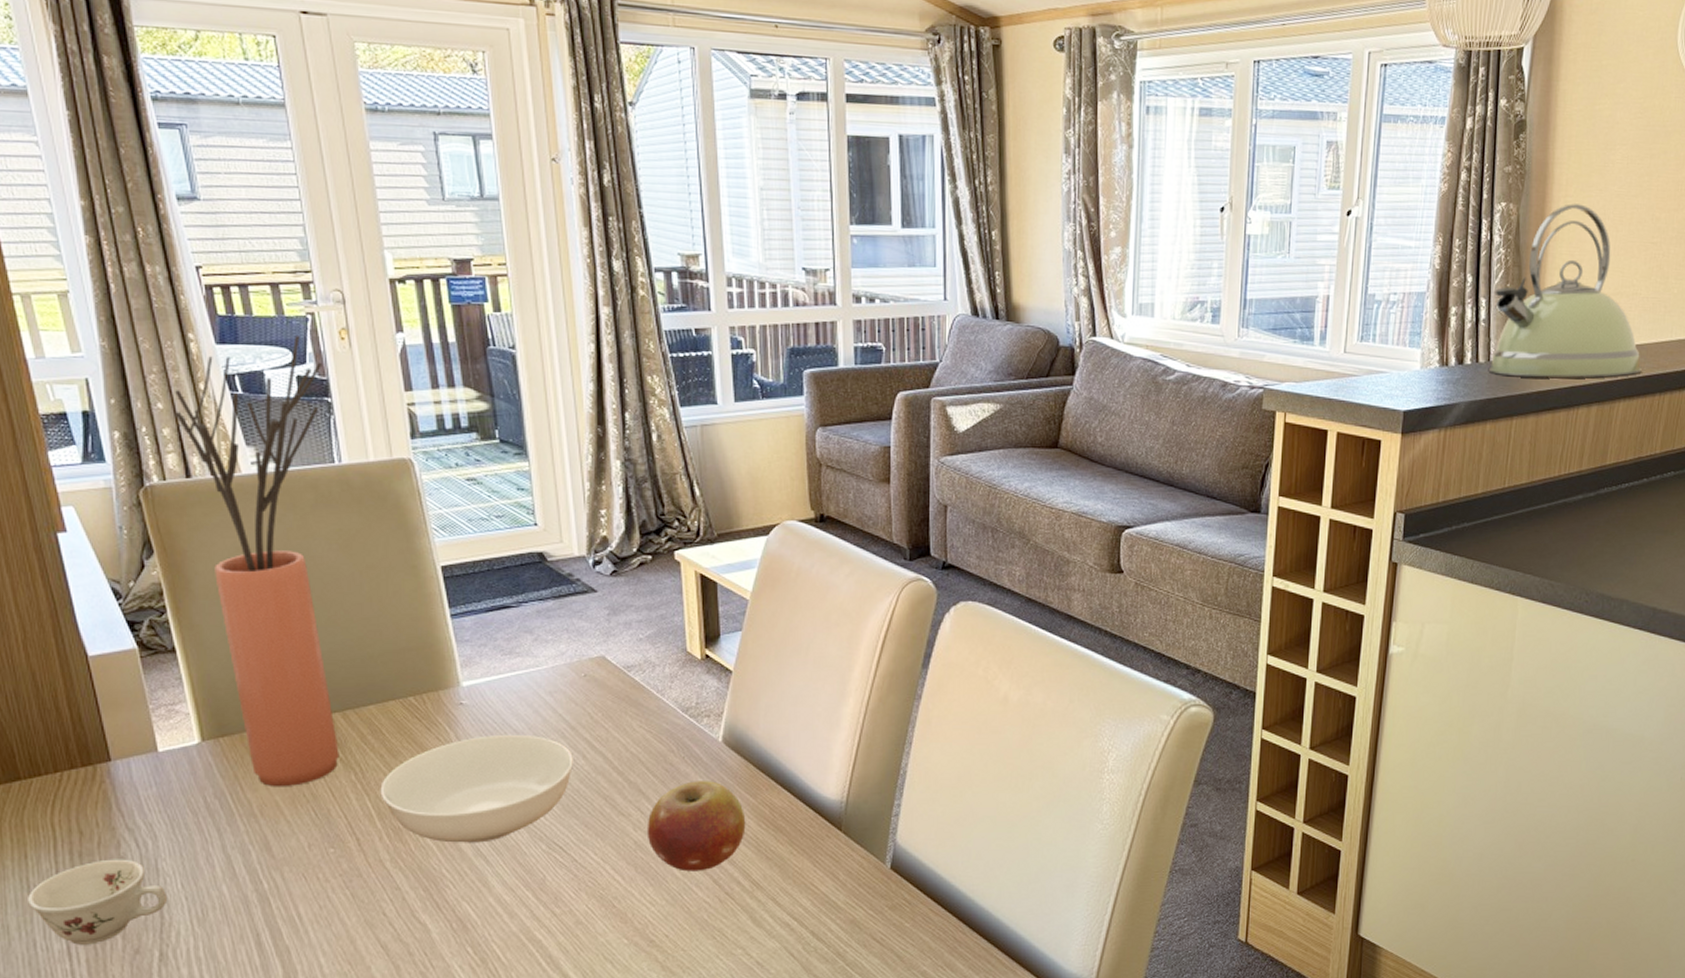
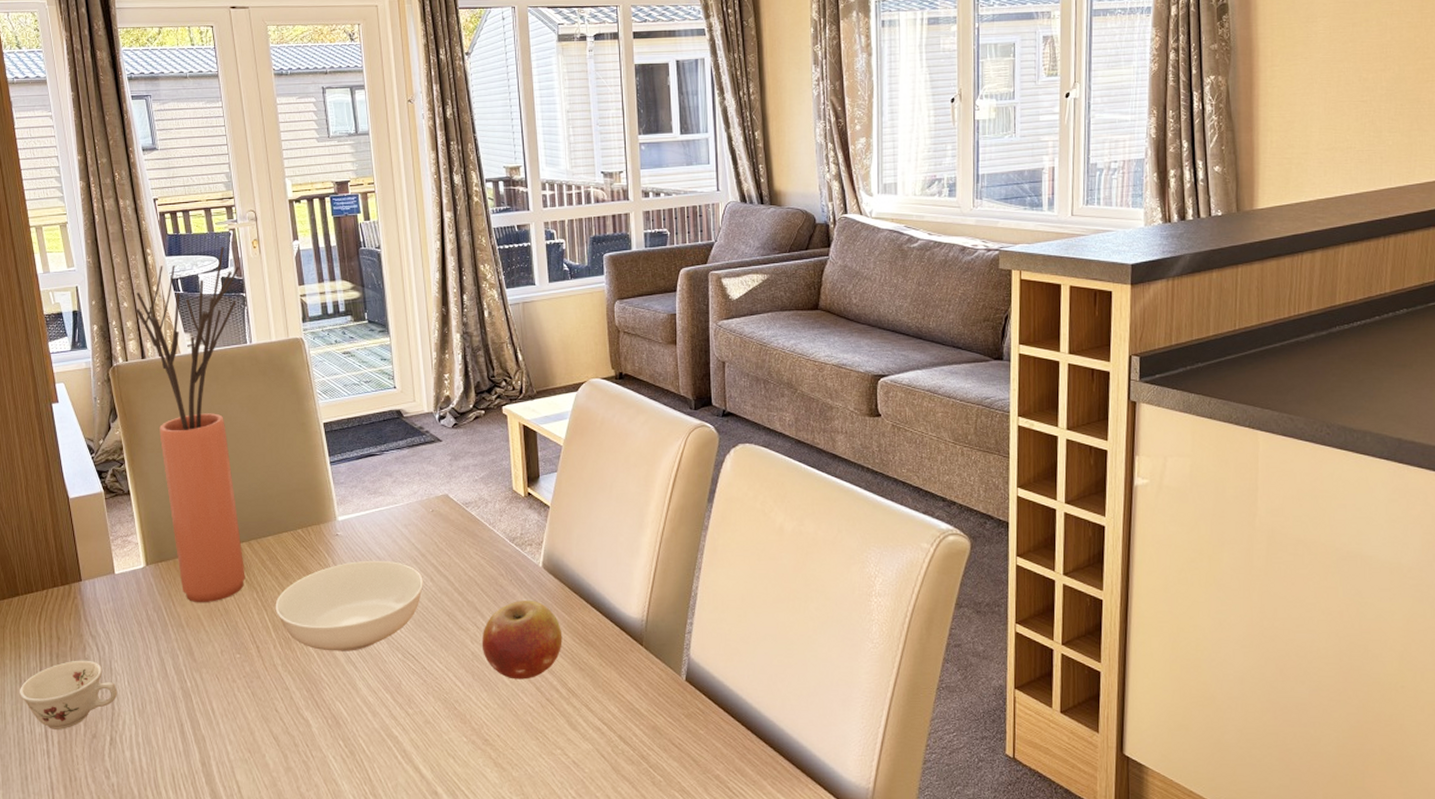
kettle: present [1488,203,1642,379] -> none [1210,72,1363,229]

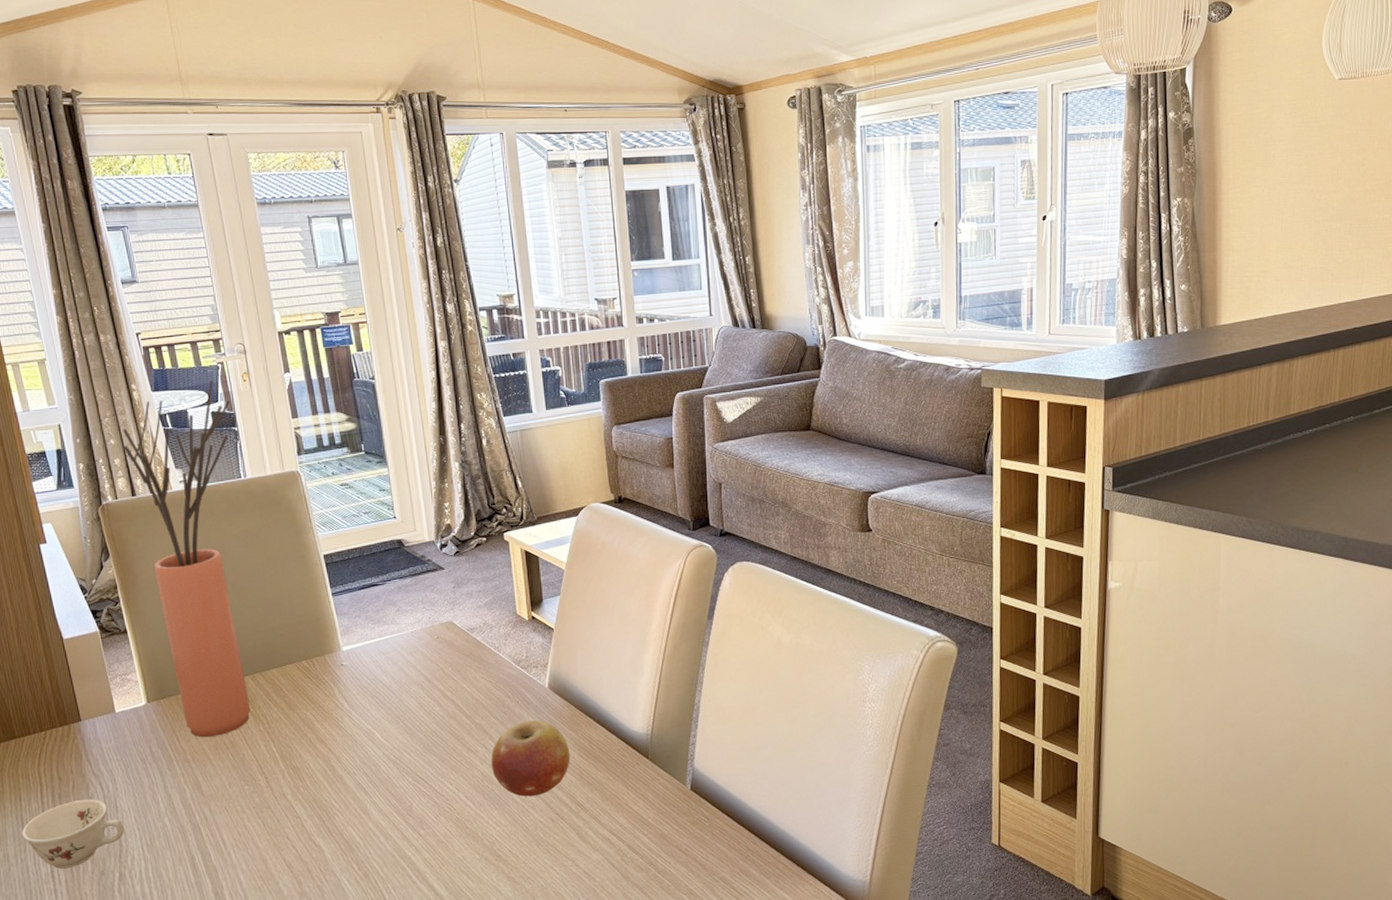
bowl: present [275,560,424,652] -> none [282,687,432,779]

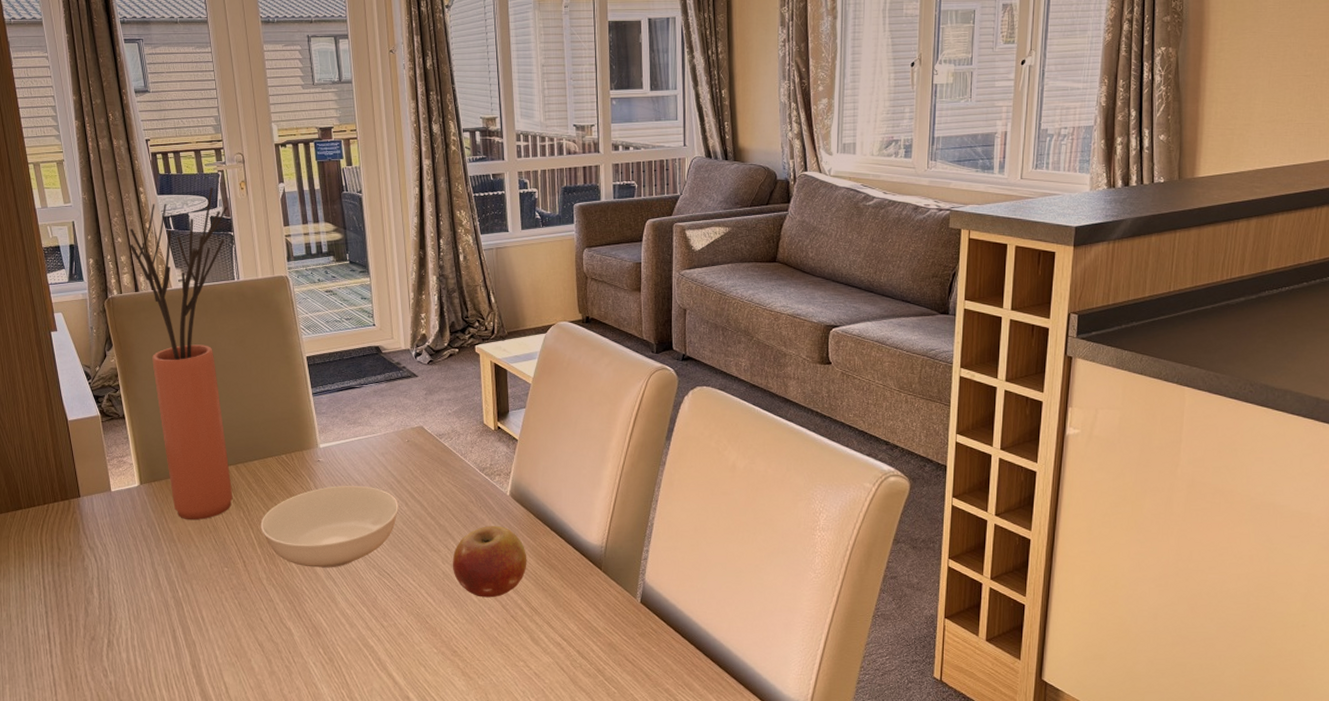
teacup: present [21,799,125,869] -> none [23,569,115,632]
bowl: none [282,687,432,779] -> present [260,485,400,568]

